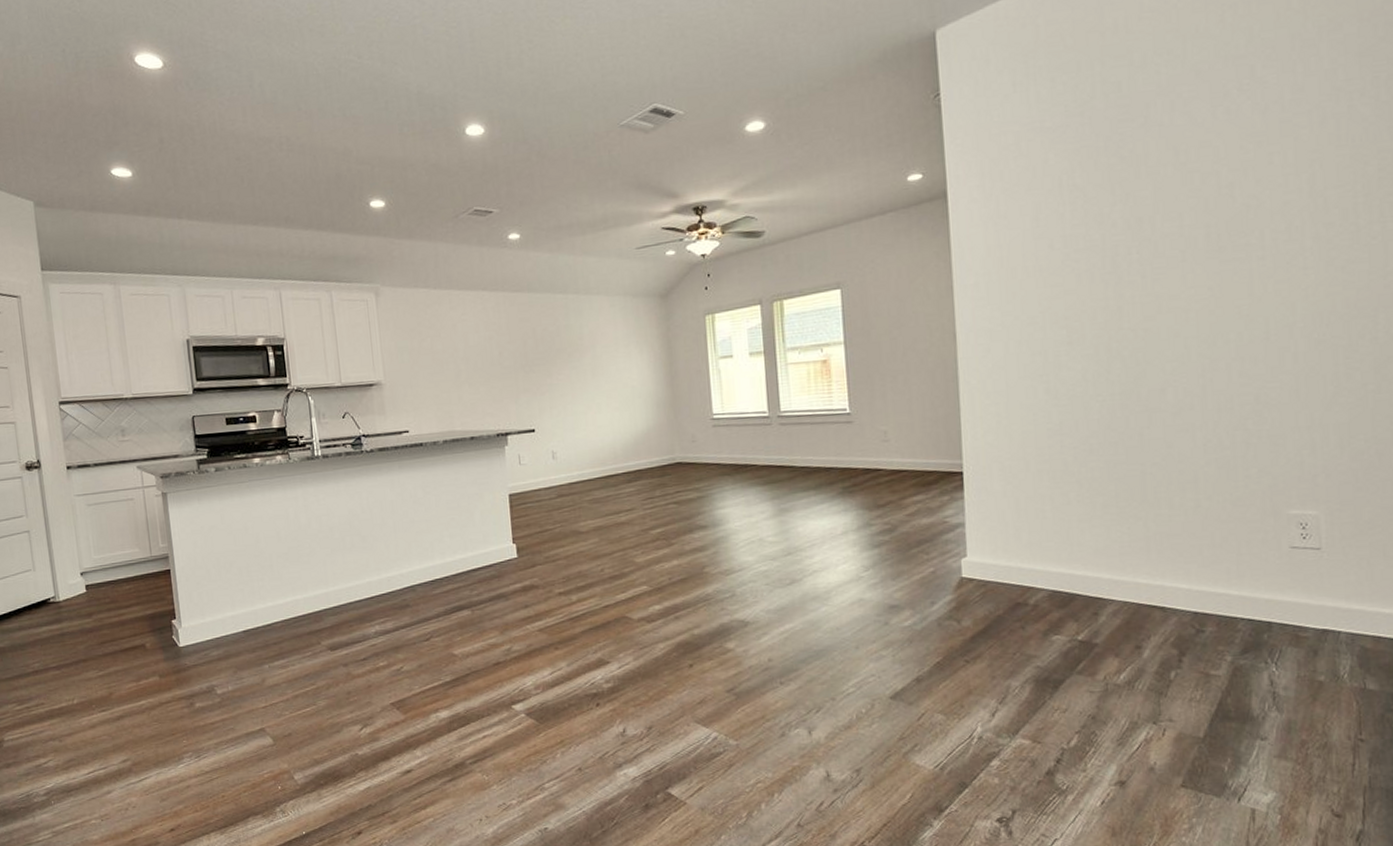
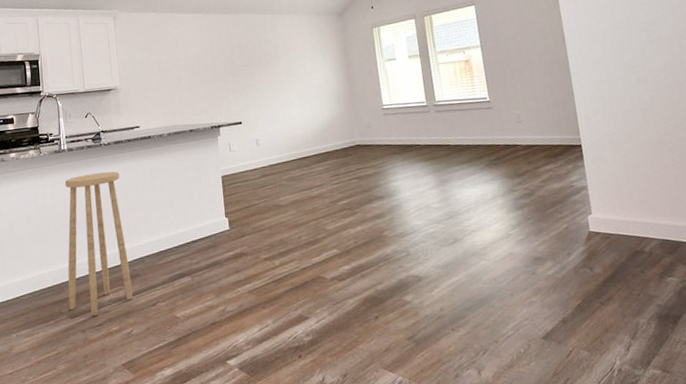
stool: none [319,484,402,649] -> present [64,171,133,316]

